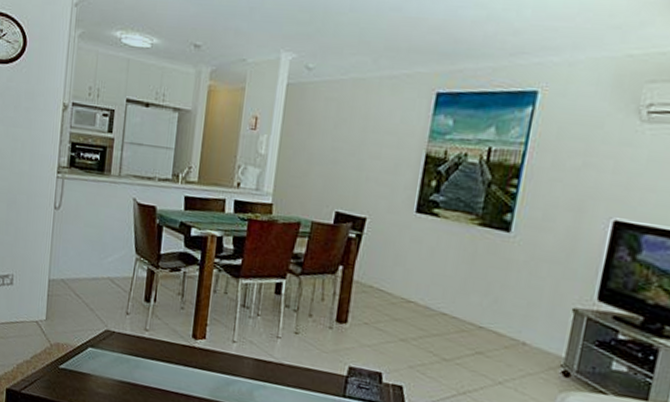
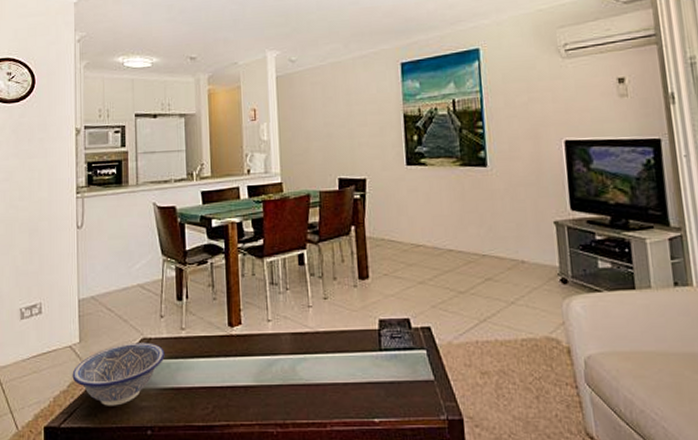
decorative bowl: none [36,331,126,387] -> present [72,342,165,406]

